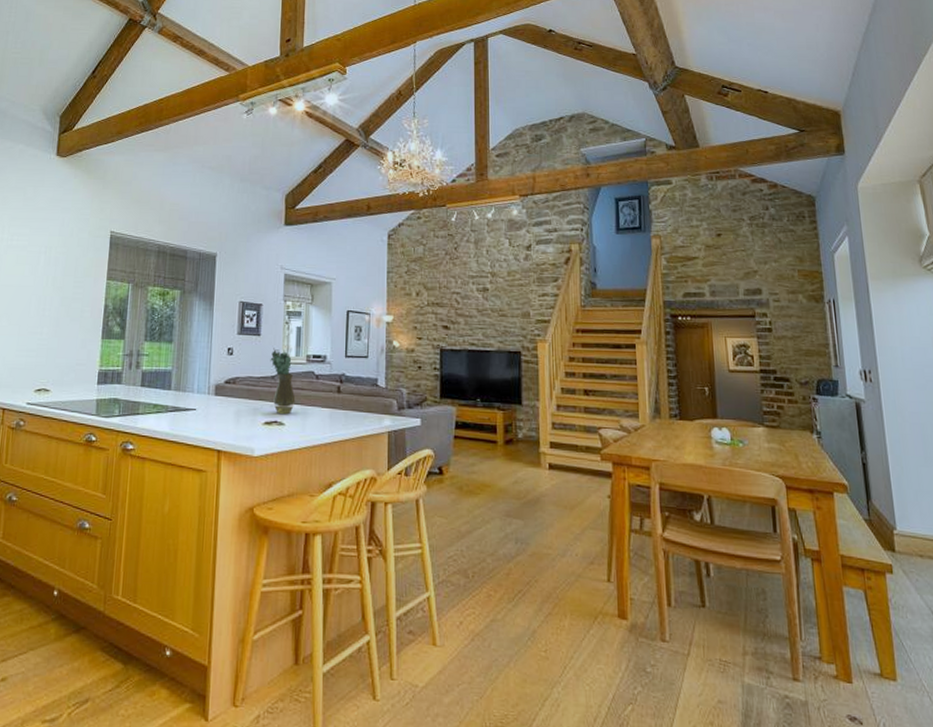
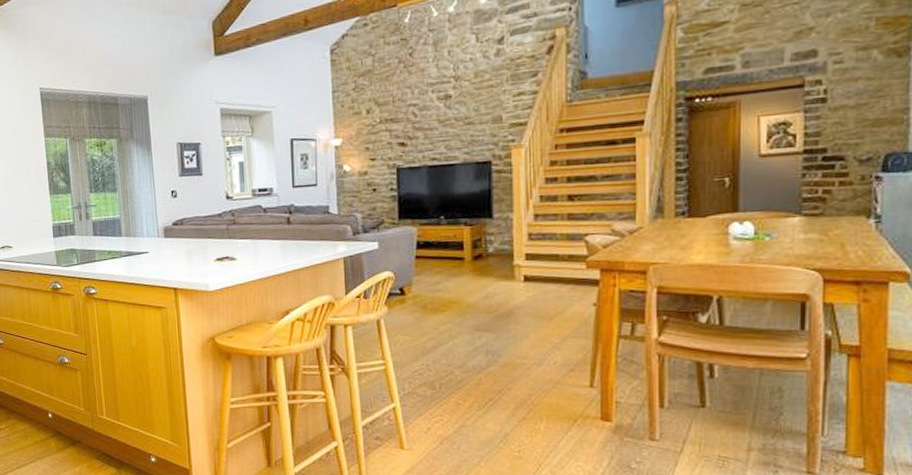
vase: present [270,348,296,414] -> none [215,186,245,249]

